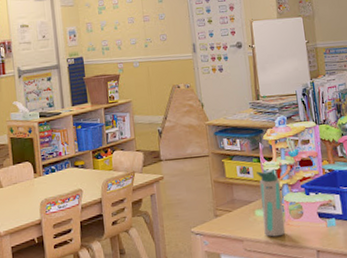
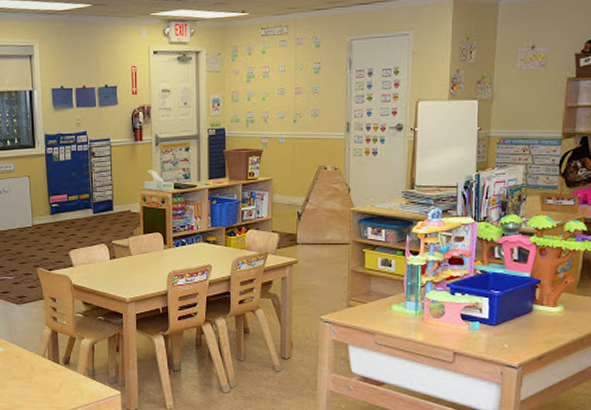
water bottle: present [256,170,286,237] -> none [398,265,424,334]

